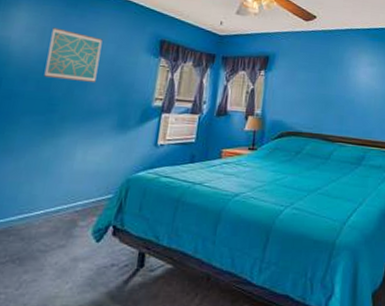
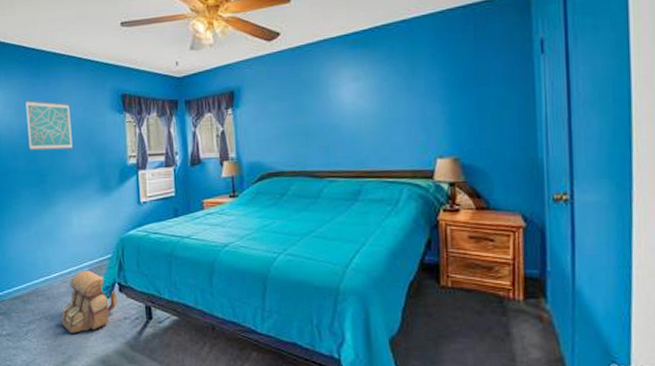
backpack: none [32,209,109,281] -> present [61,270,118,333]

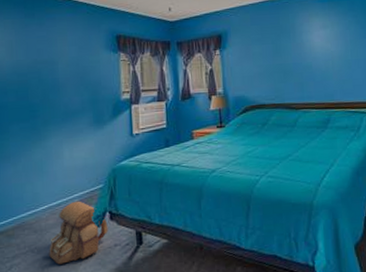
wall art: present [25,100,73,151] -> none [18,39,66,87]

